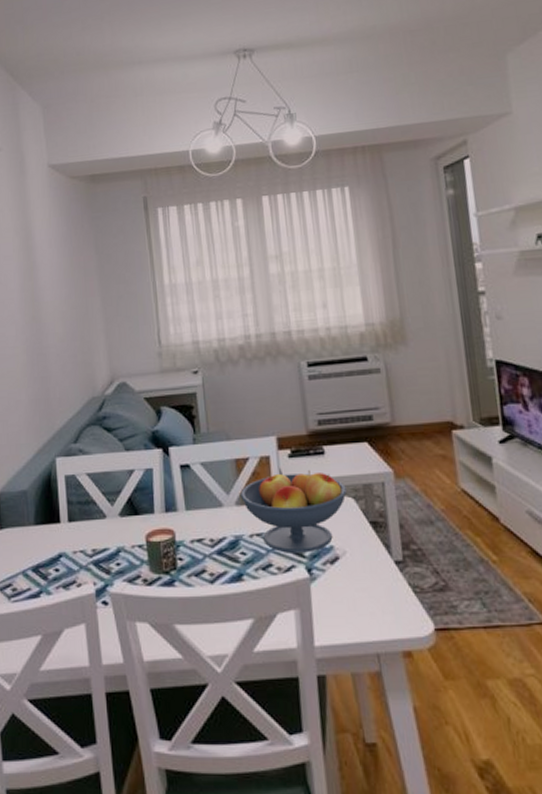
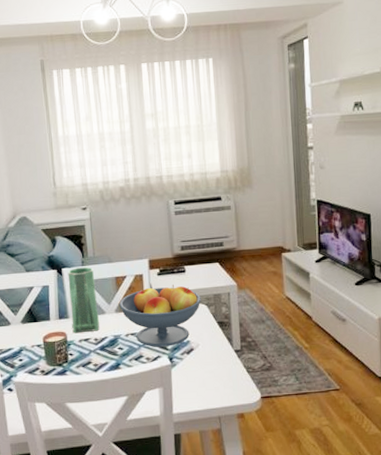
vase: none [175,446,216,532] -> present [67,267,99,334]

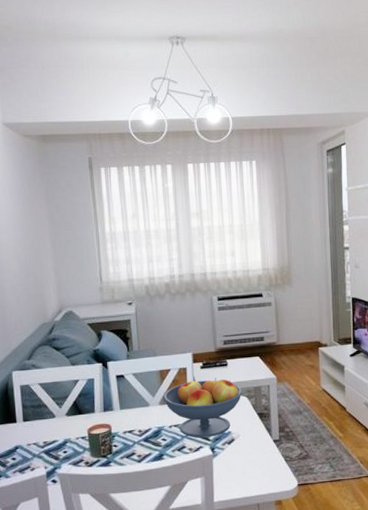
vase: present [67,267,99,334] -> none [113,360,144,426]

